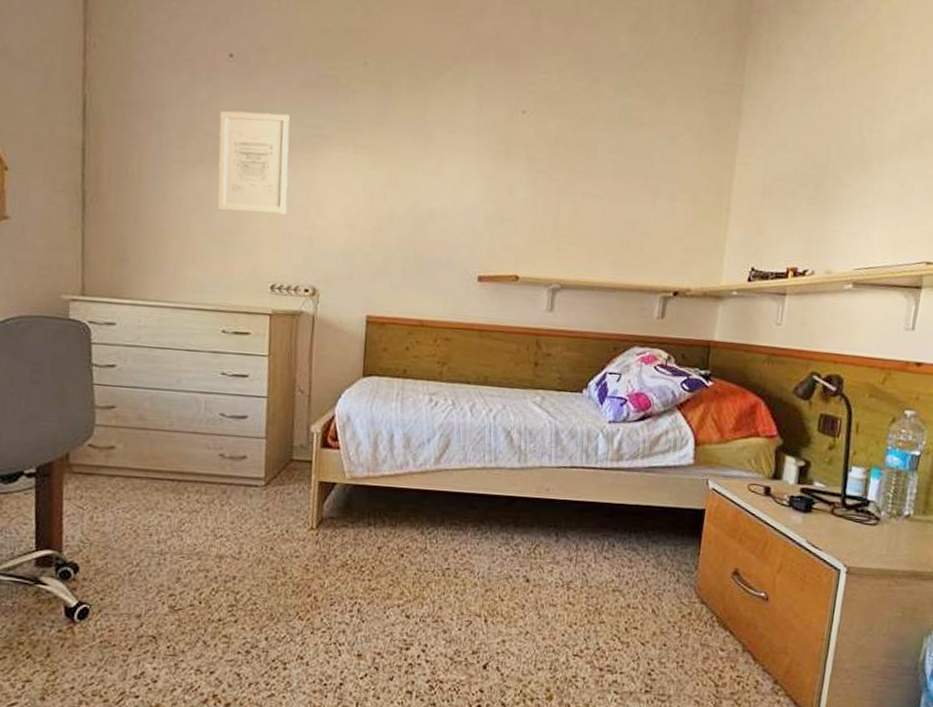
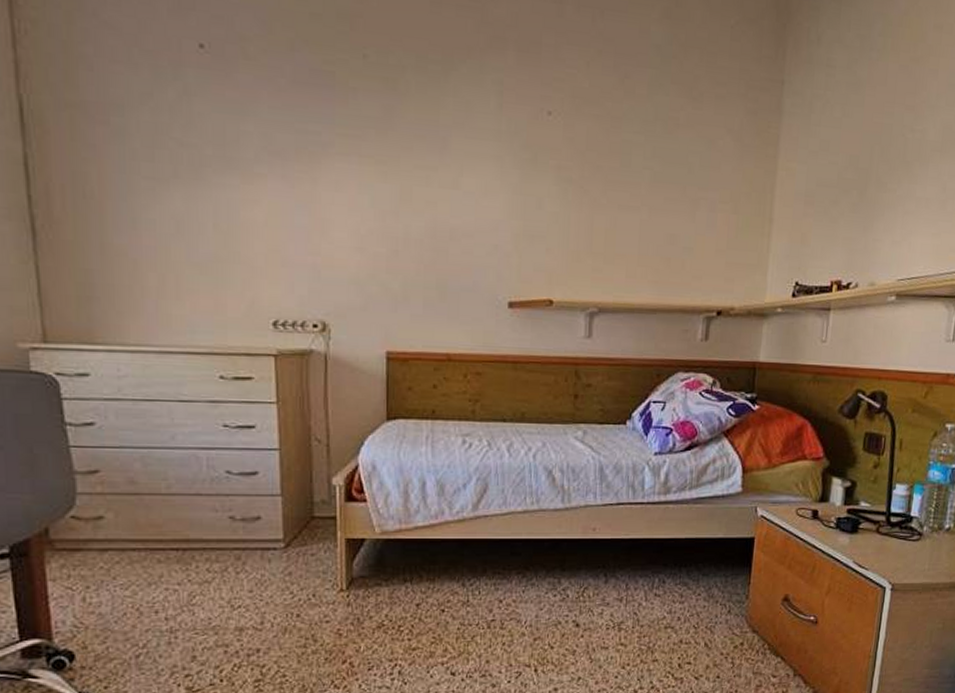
wall art: present [217,111,290,214] -> none [194,114,285,238]

